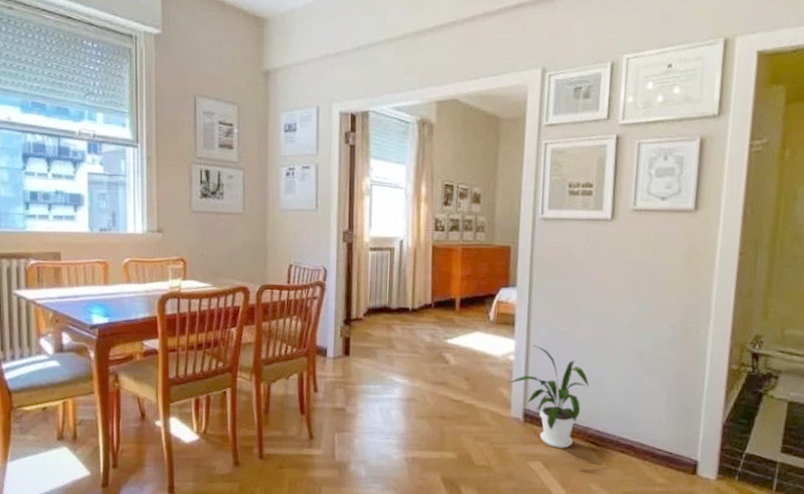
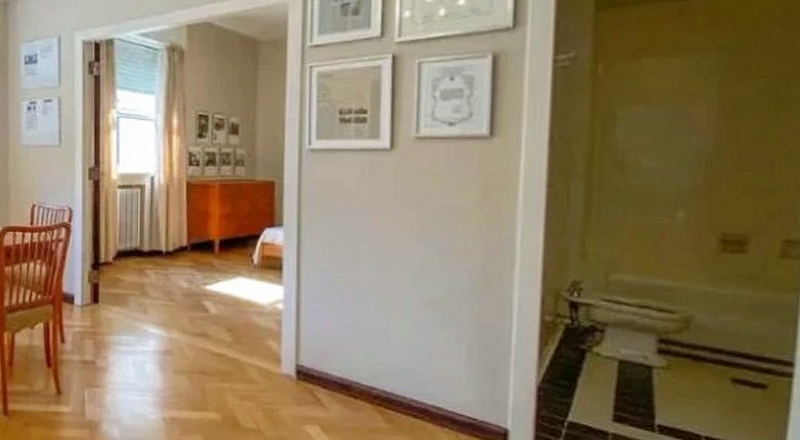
house plant: present [509,345,589,448] -> none [278,292,372,411]

